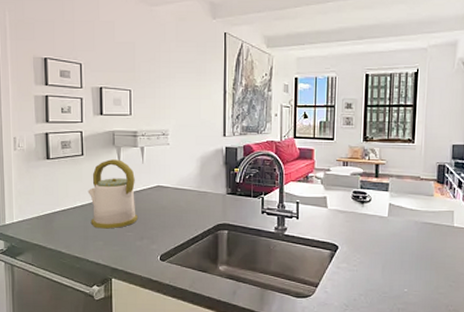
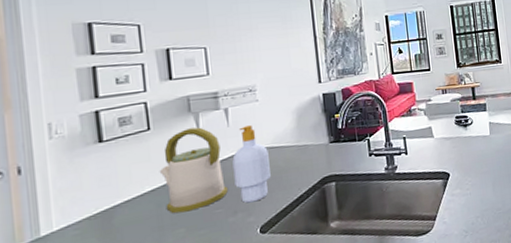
soap bottle: none [144,165,173,233] -> present [232,125,271,204]

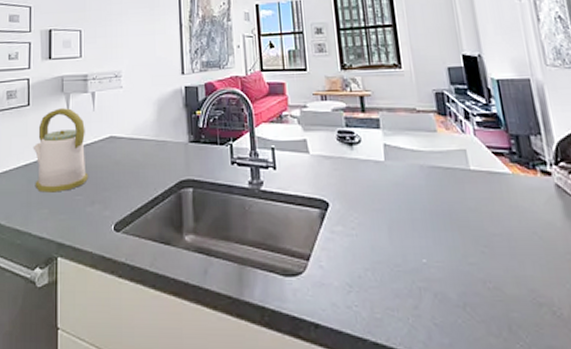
soap bottle: present [232,125,271,204] -> none [95,112,128,195]

